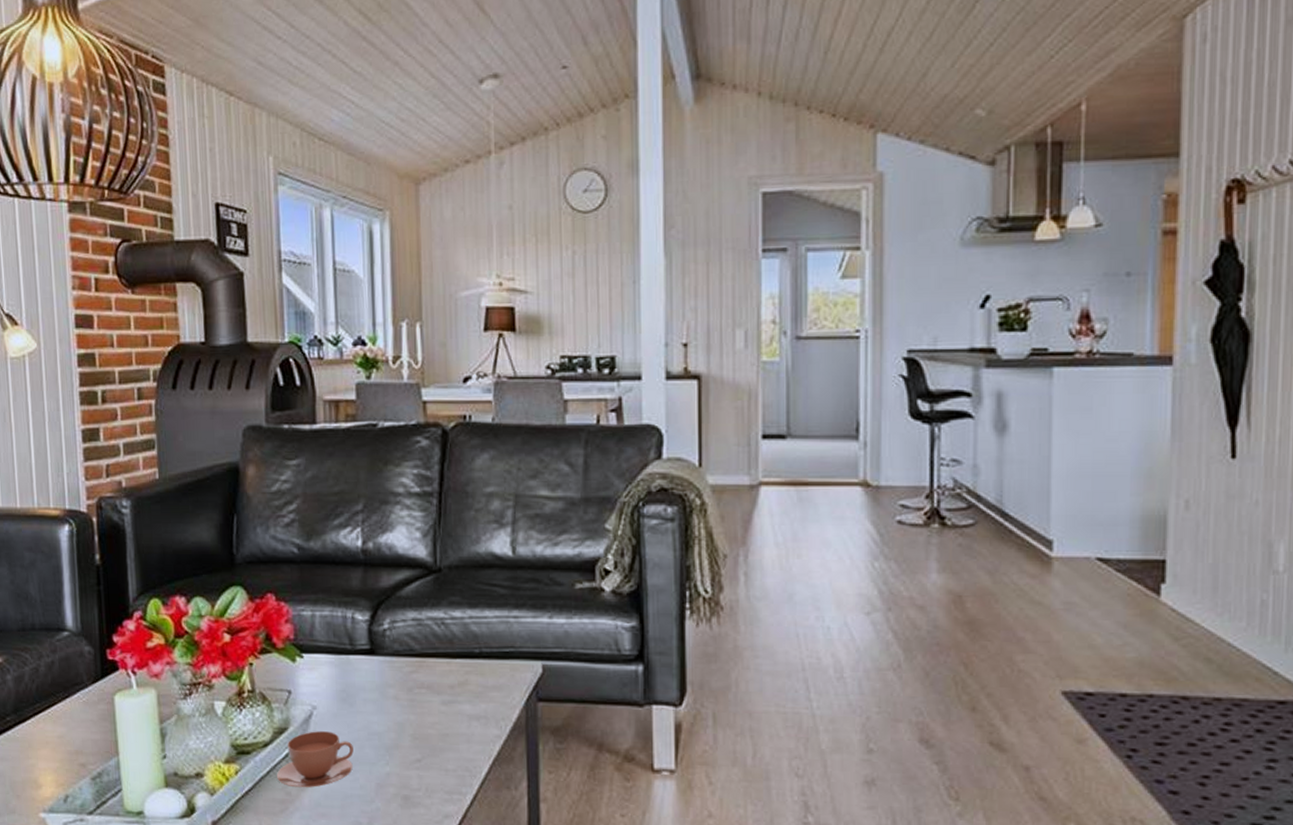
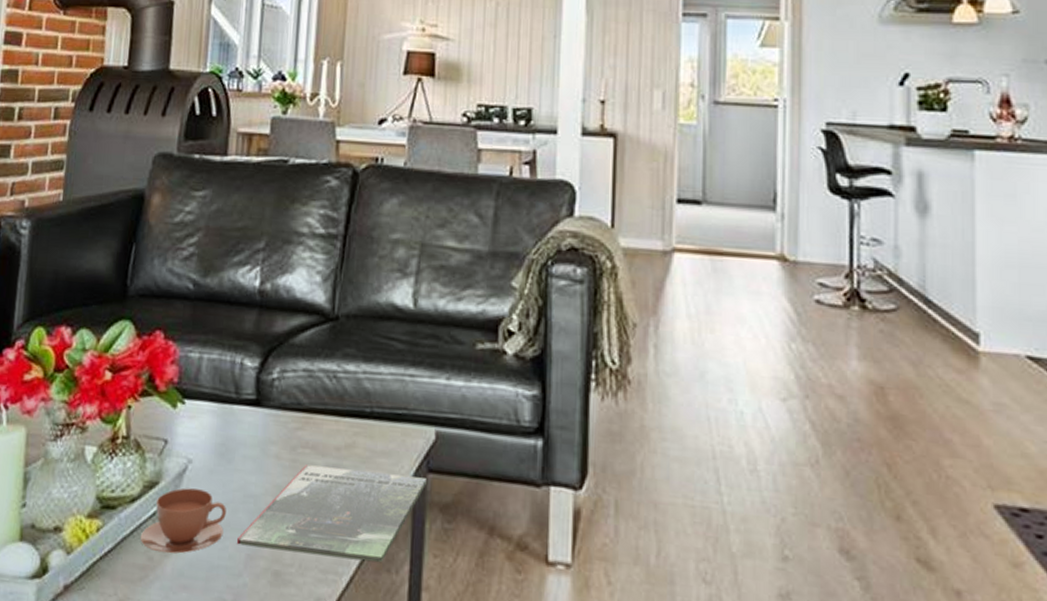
magazine: none [367,703,538,782] -> present [237,465,428,563]

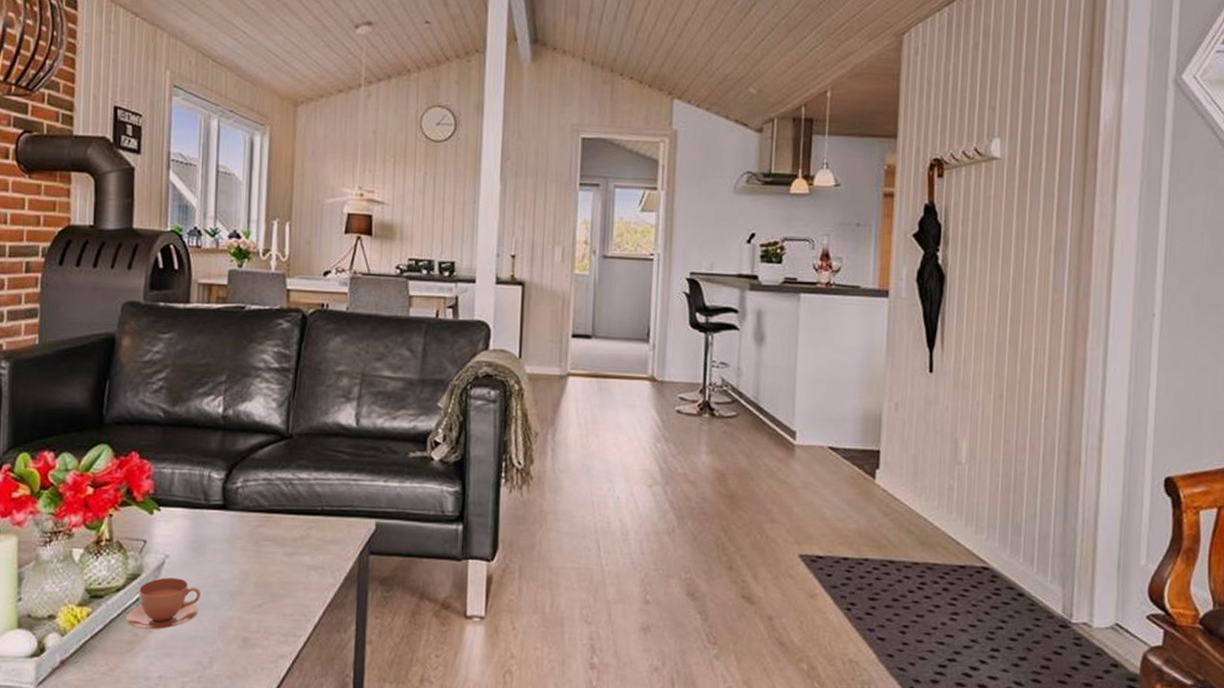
magazine: present [237,465,428,563] -> none [211,554,370,626]

